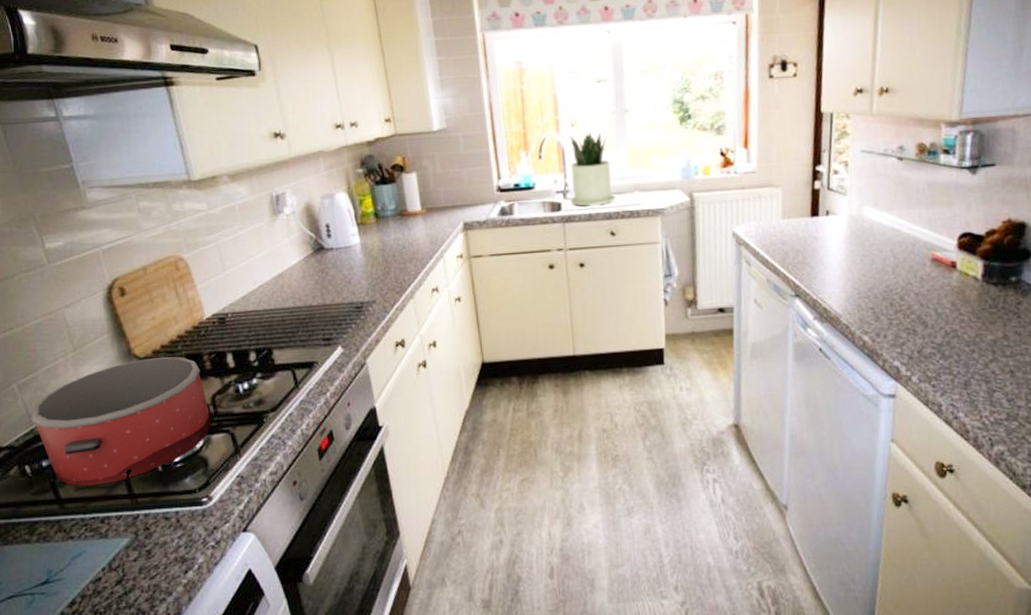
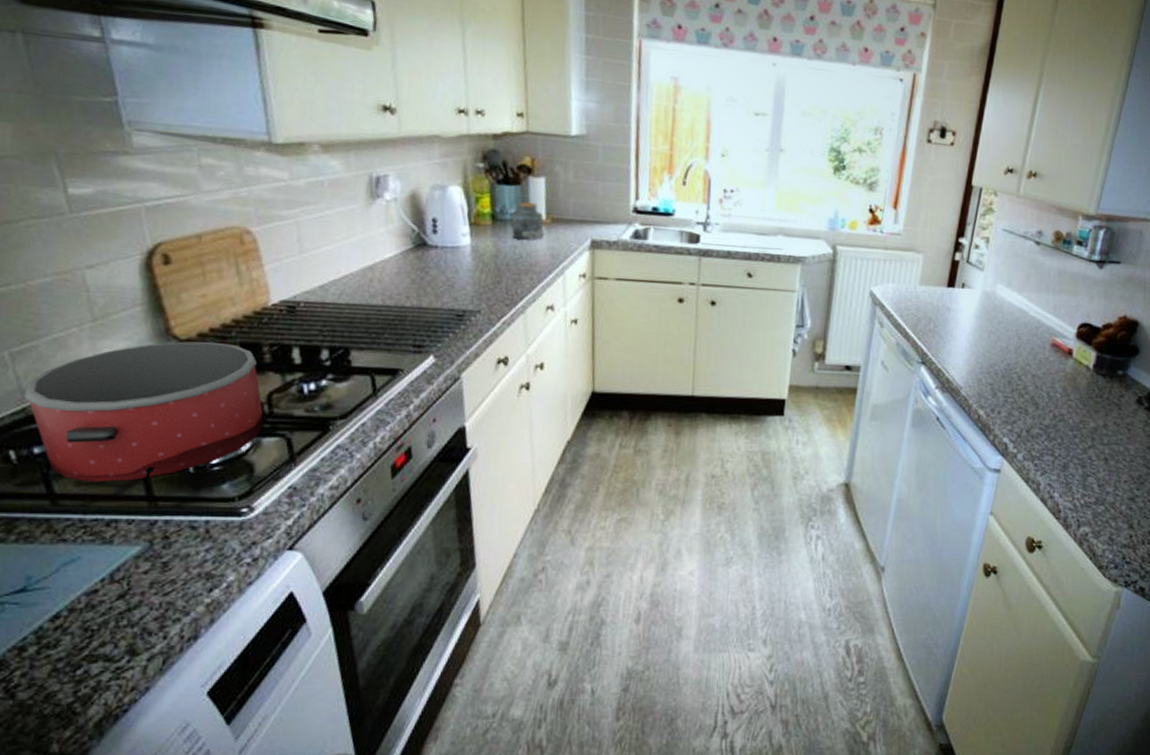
jar: none [391,197,421,233] -> present [511,202,544,241]
planter: present [570,132,616,207] -> none [710,166,758,244]

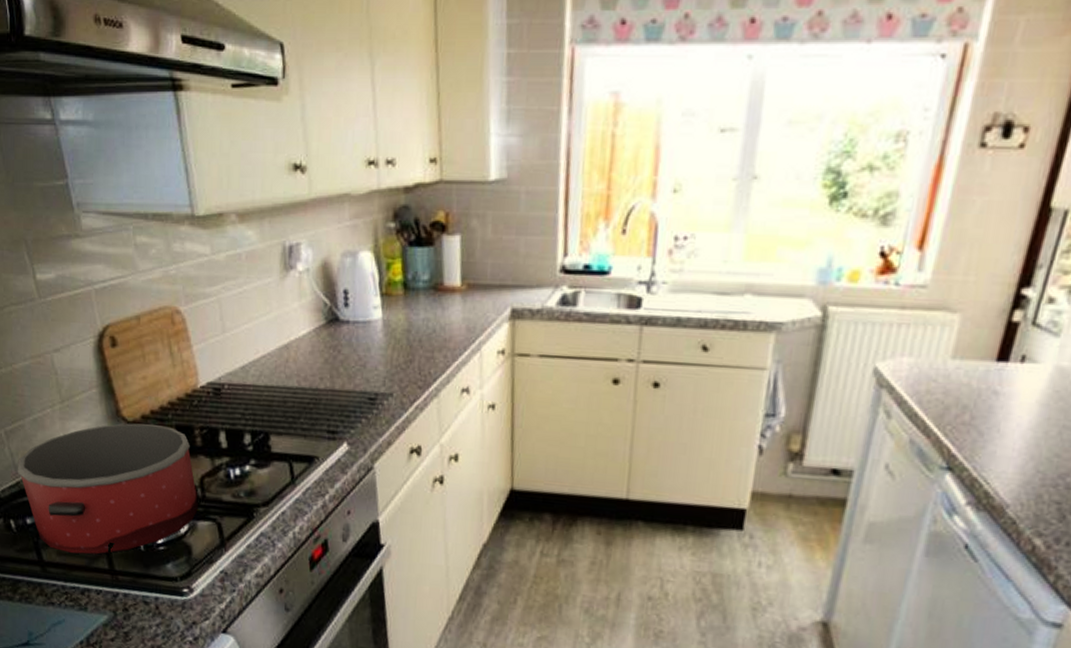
jar: present [511,202,544,241] -> none [424,266,459,312]

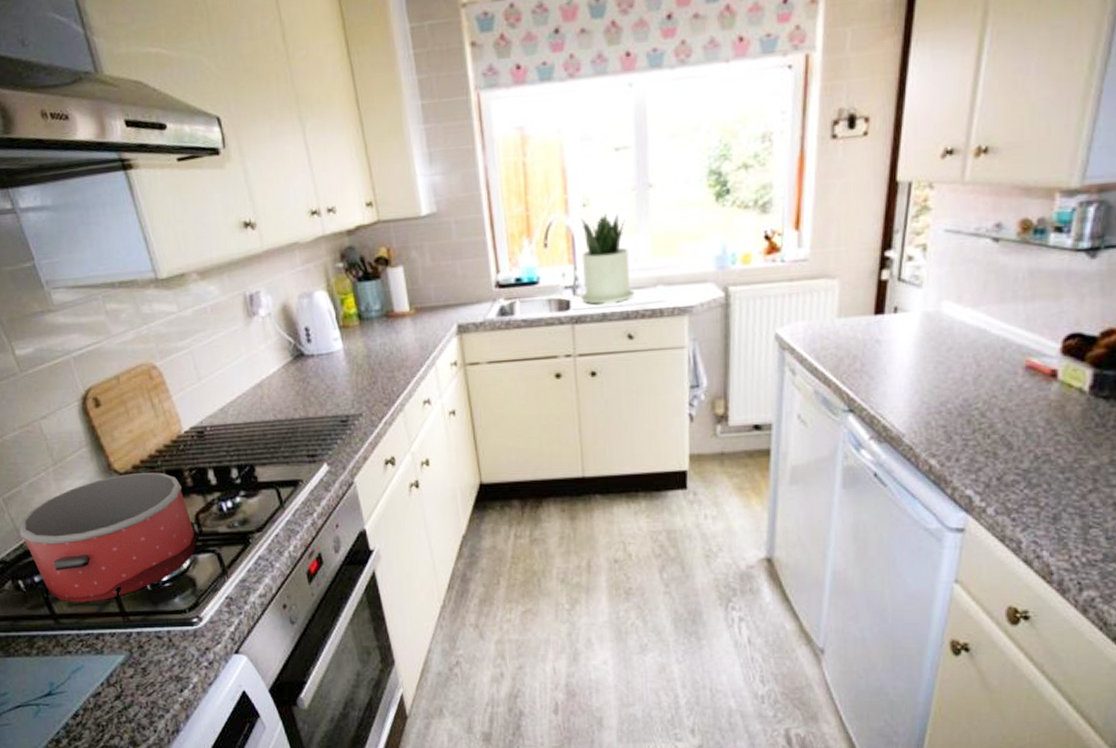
planter: none [655,203,720,308] -> present [580,213,635,305]

